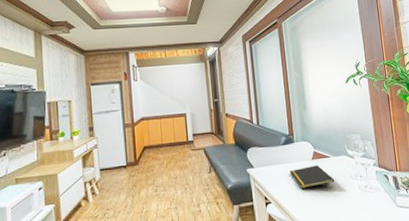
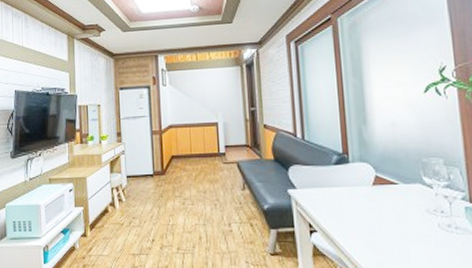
notepad: present [289,165,335,188] -> none [341,192,404,218]

